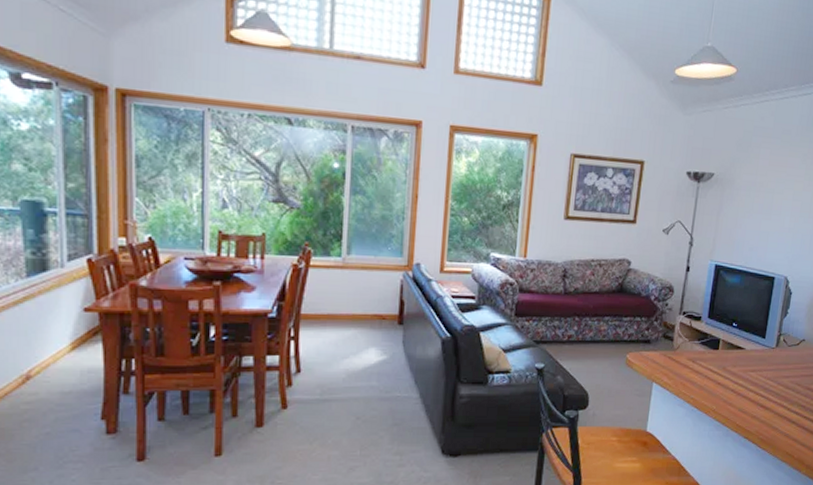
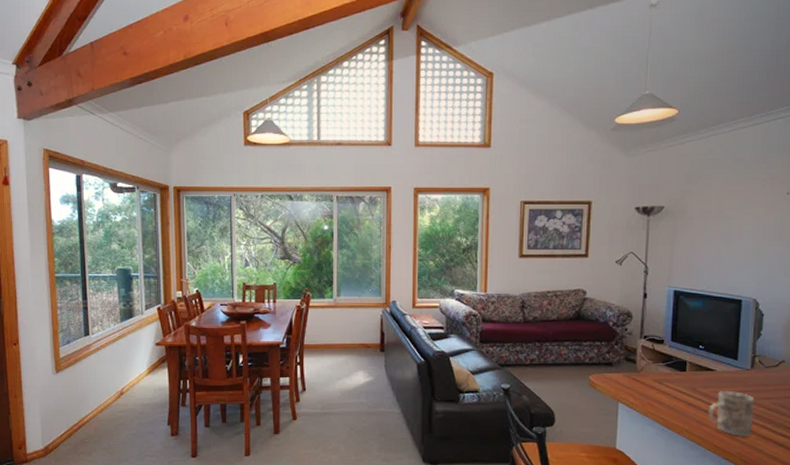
mug: none [734,369,776,415] -> present [708,390,755,437]

